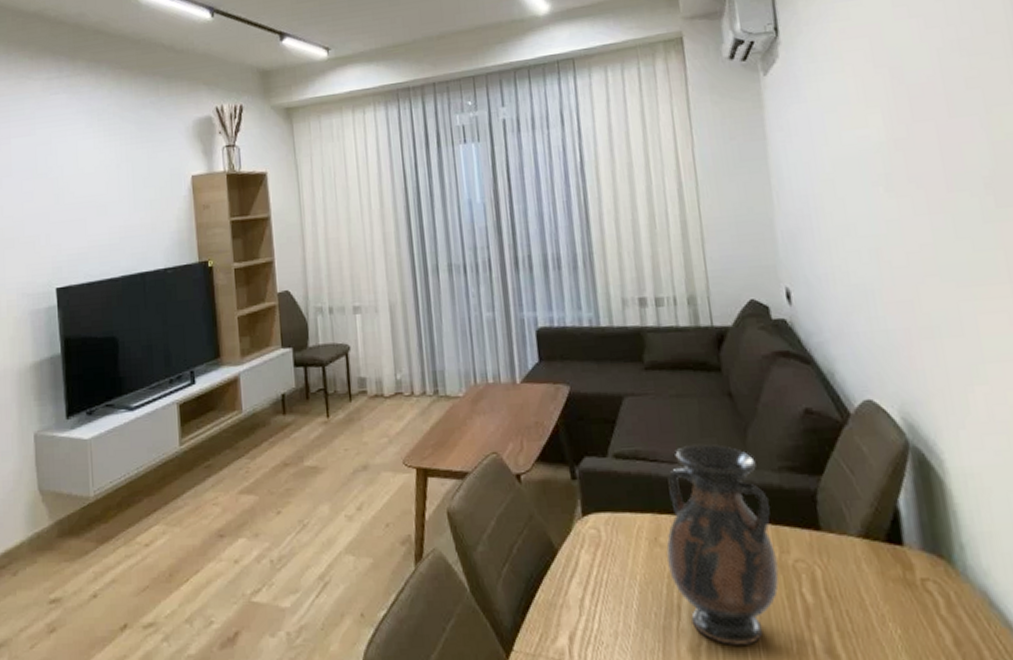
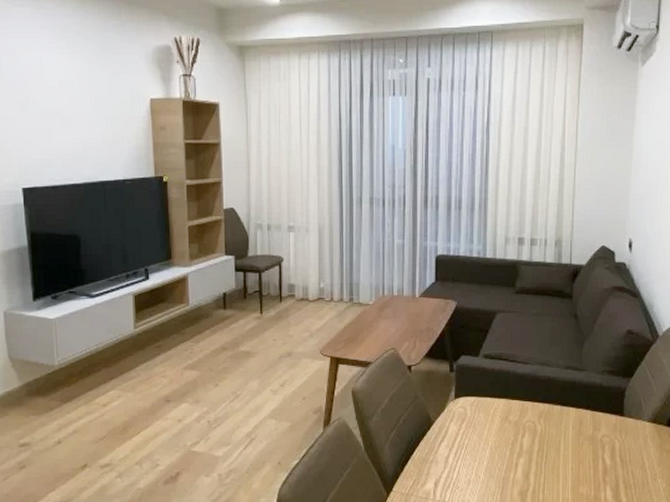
vase: present [666,444,779,645] -> none [512,351,591,491]

